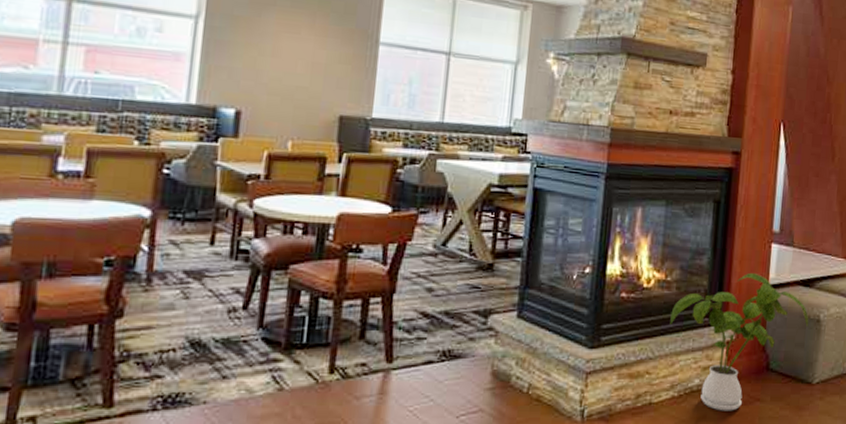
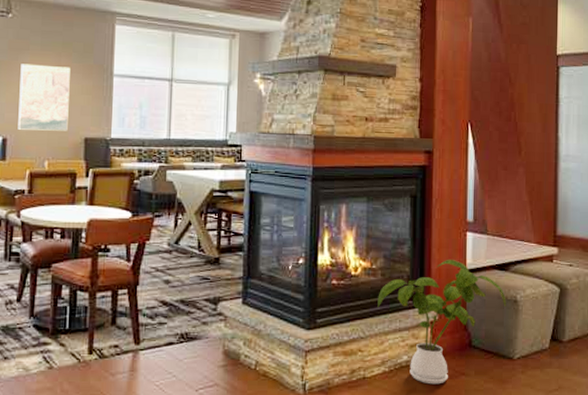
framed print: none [256,21,327,107] -> present [18,64,70,131]

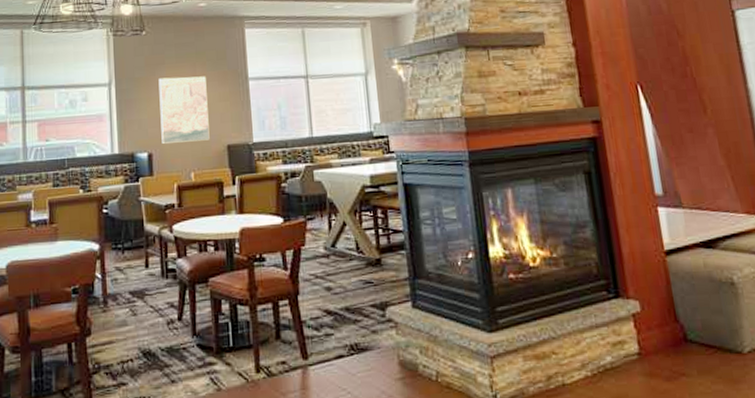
house plant: present [377,259,507,385] -> none [564,239,722,389]

